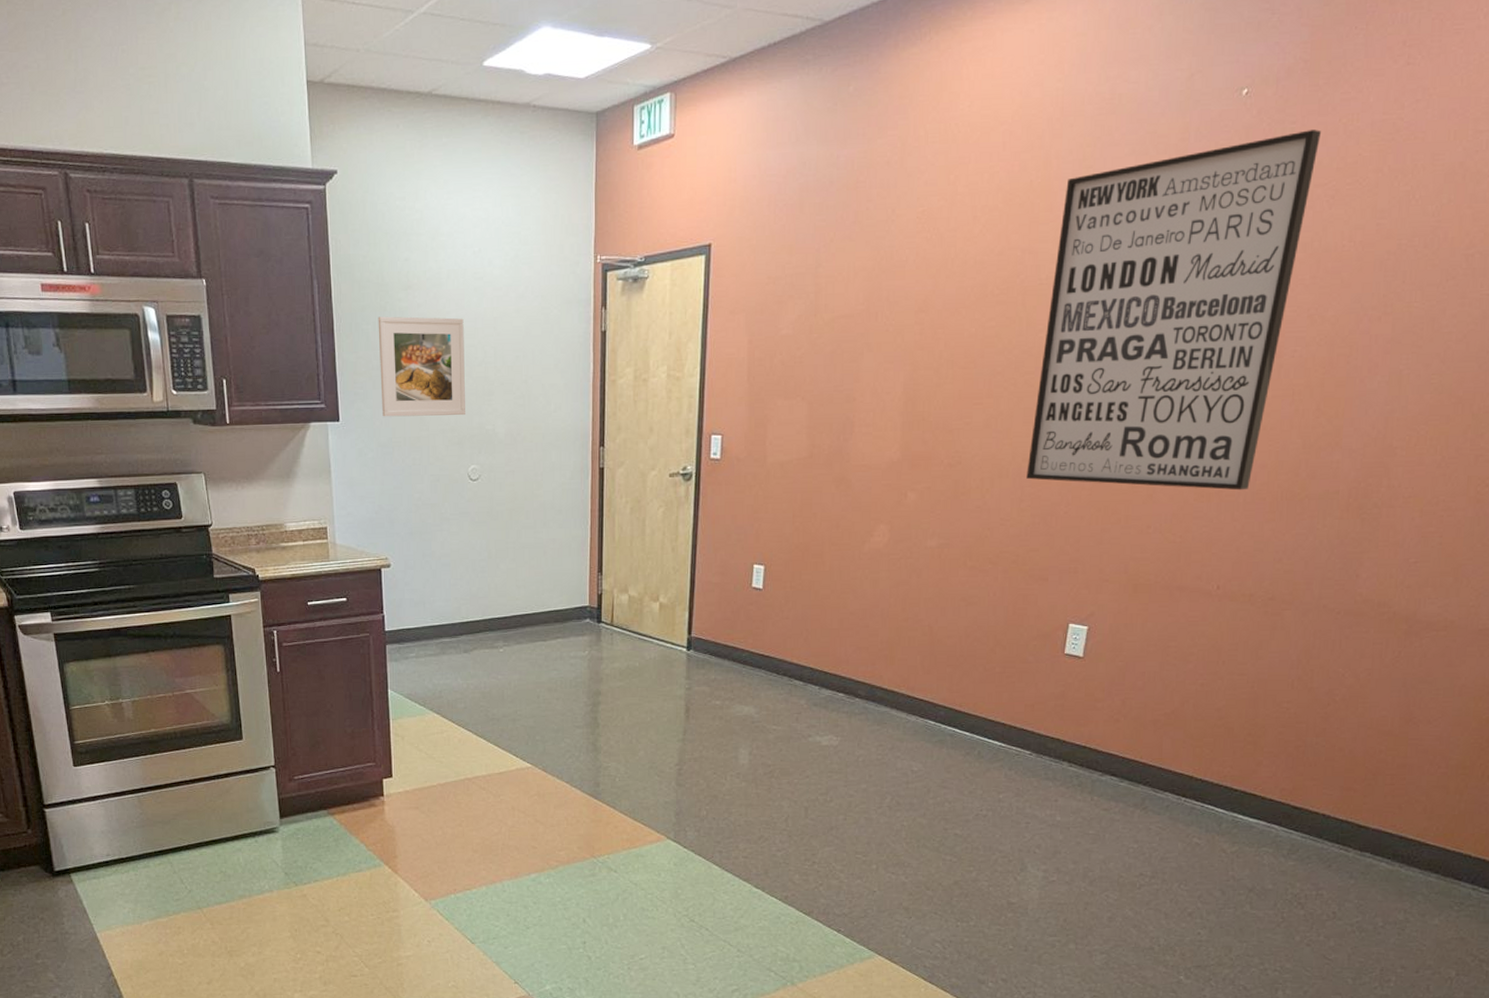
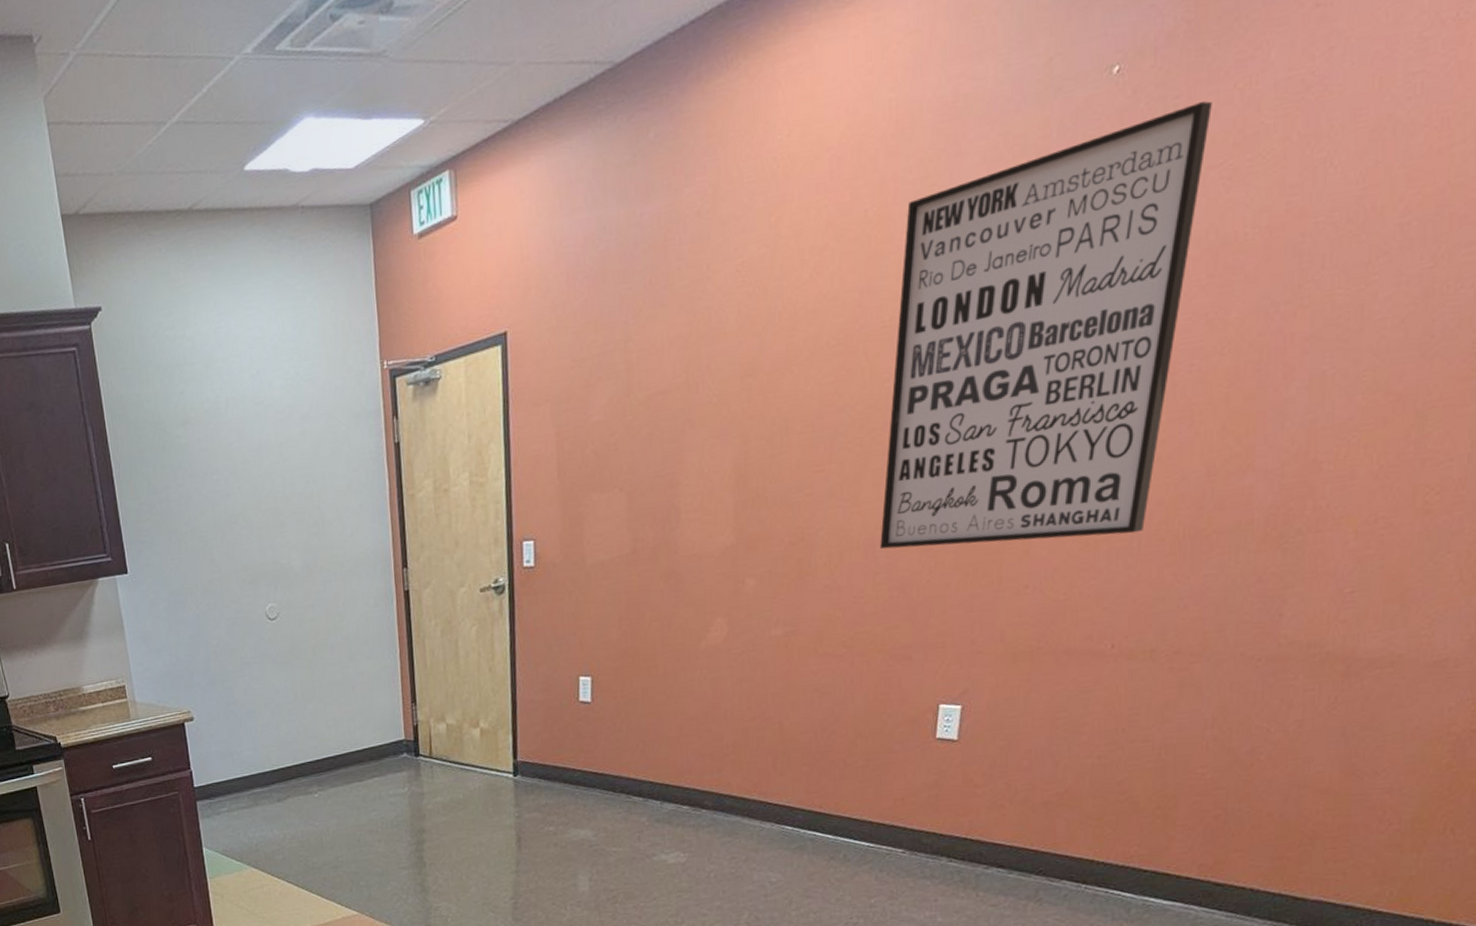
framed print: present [378,316,465,417] -> none [157,448,258,564]

